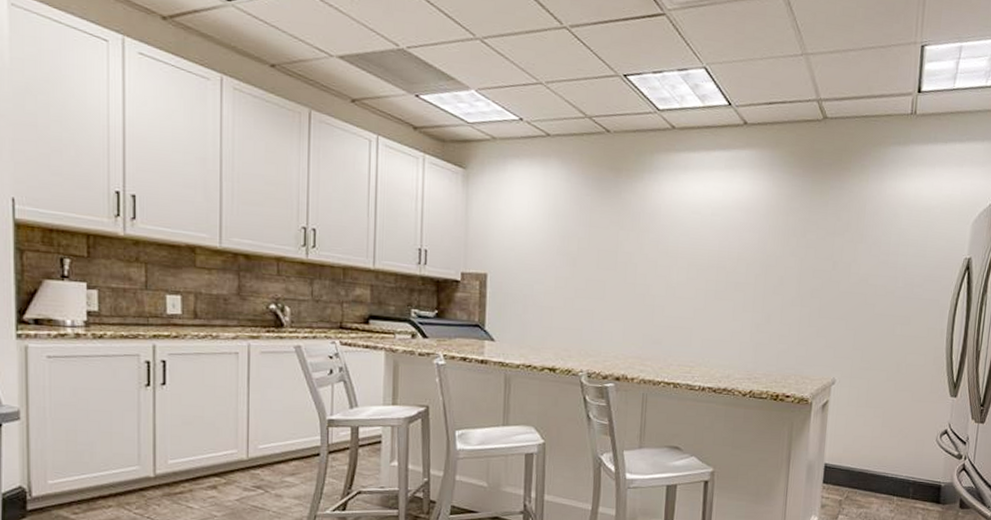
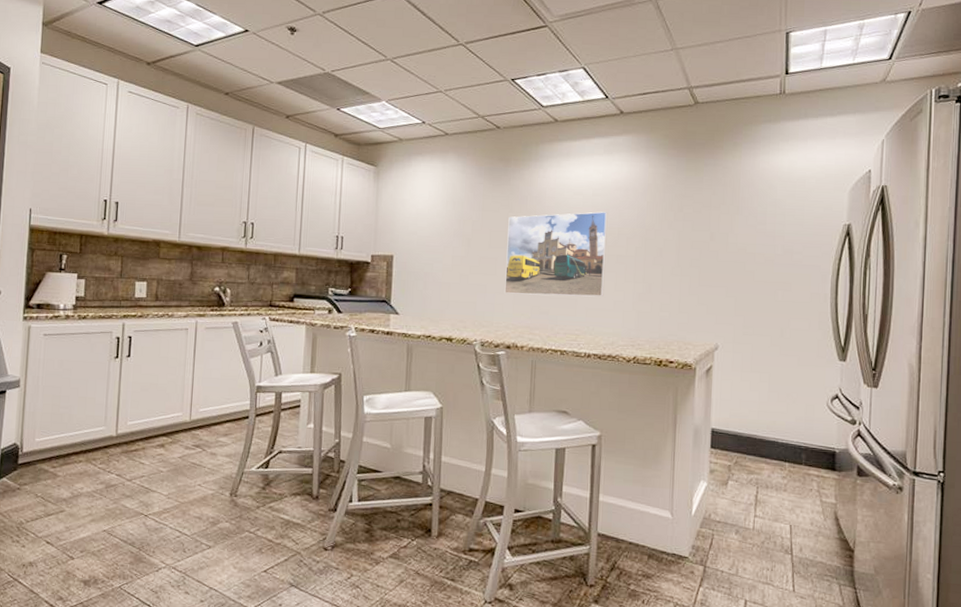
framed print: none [614,233,728,327] -> present [504,211,608,297]

